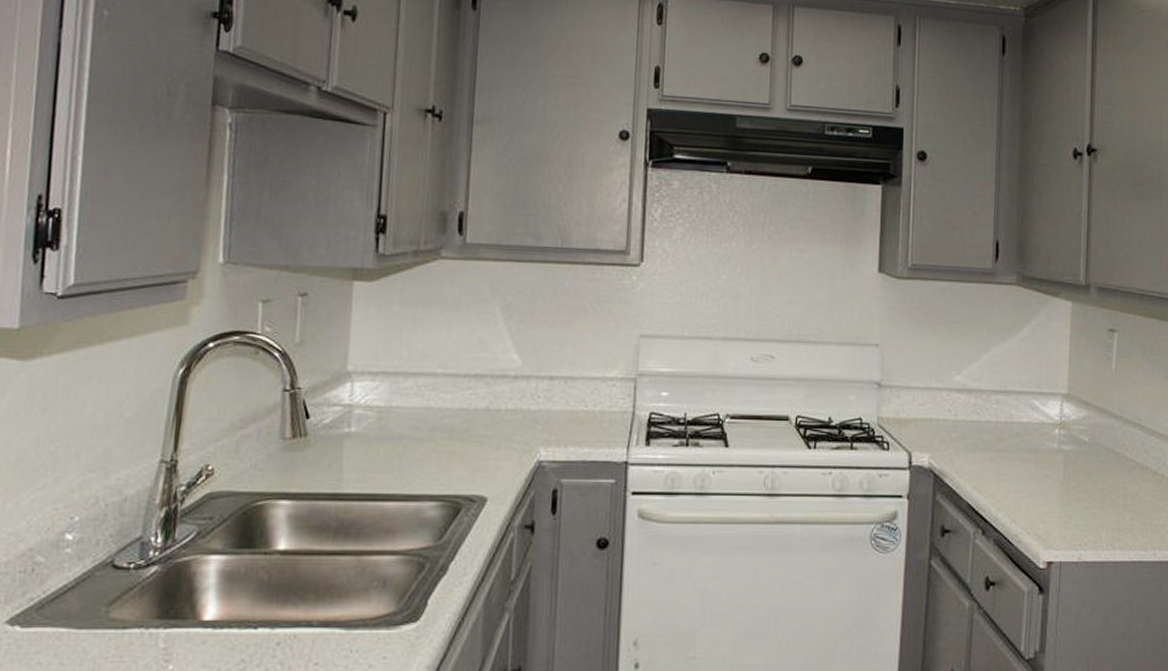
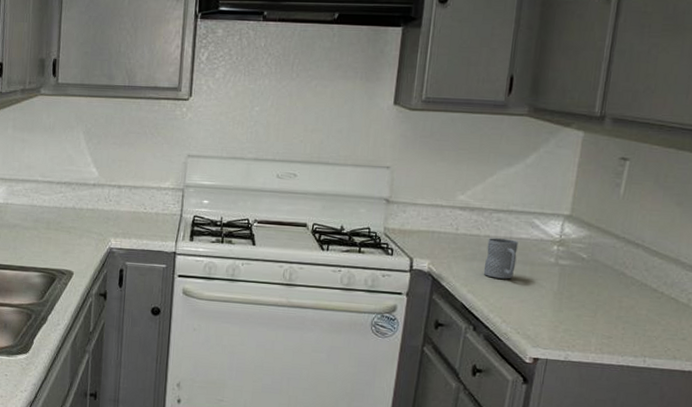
mug: none [987,423,1020,471] -> present [483,238,518,279]

